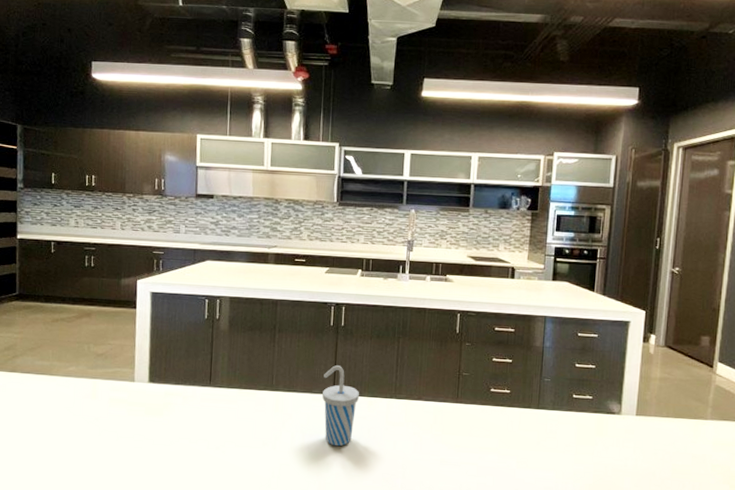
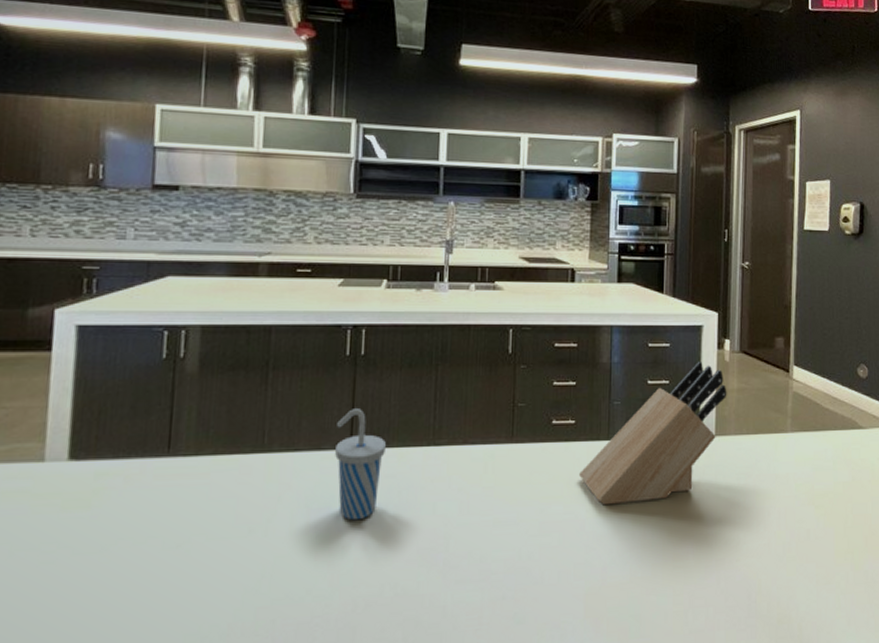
knife block: none [512,351,650,462] -> present [579,361,727,506]

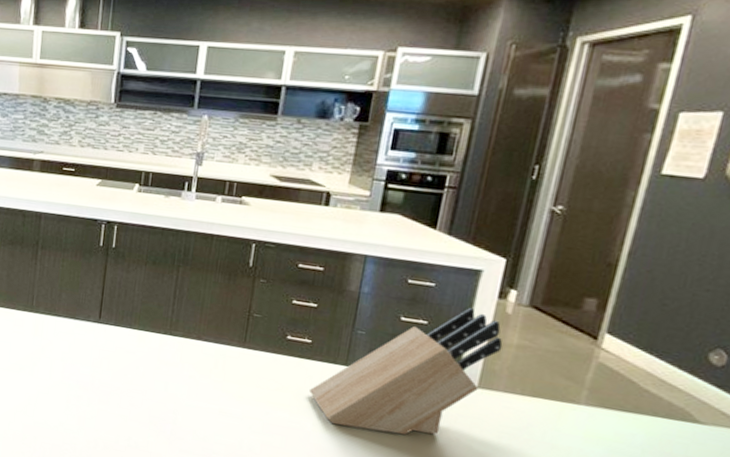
cup: present [335,409,386,521] -> none [86,291,129,381]

